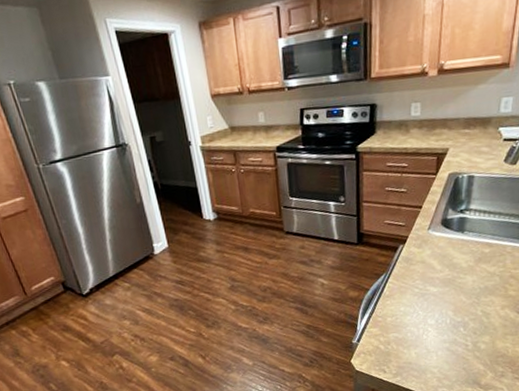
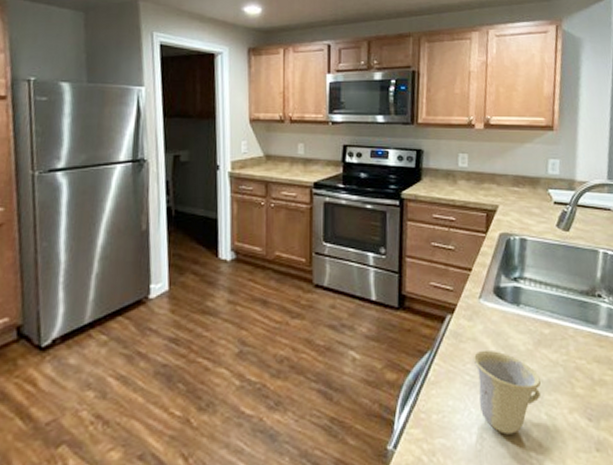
cup: none [421,268,480,328] -> present [473,349,542,435]

